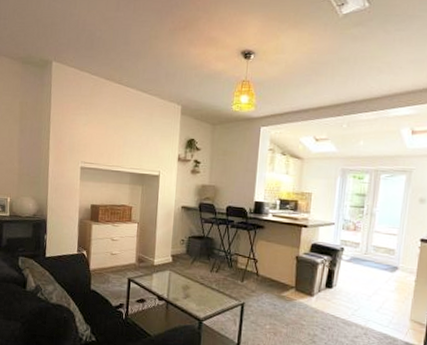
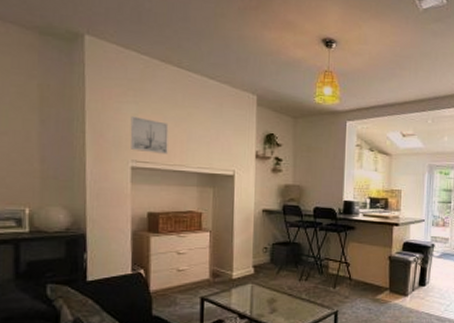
wall art: none [81,126,110,157] -> present [130,116,169,154]

